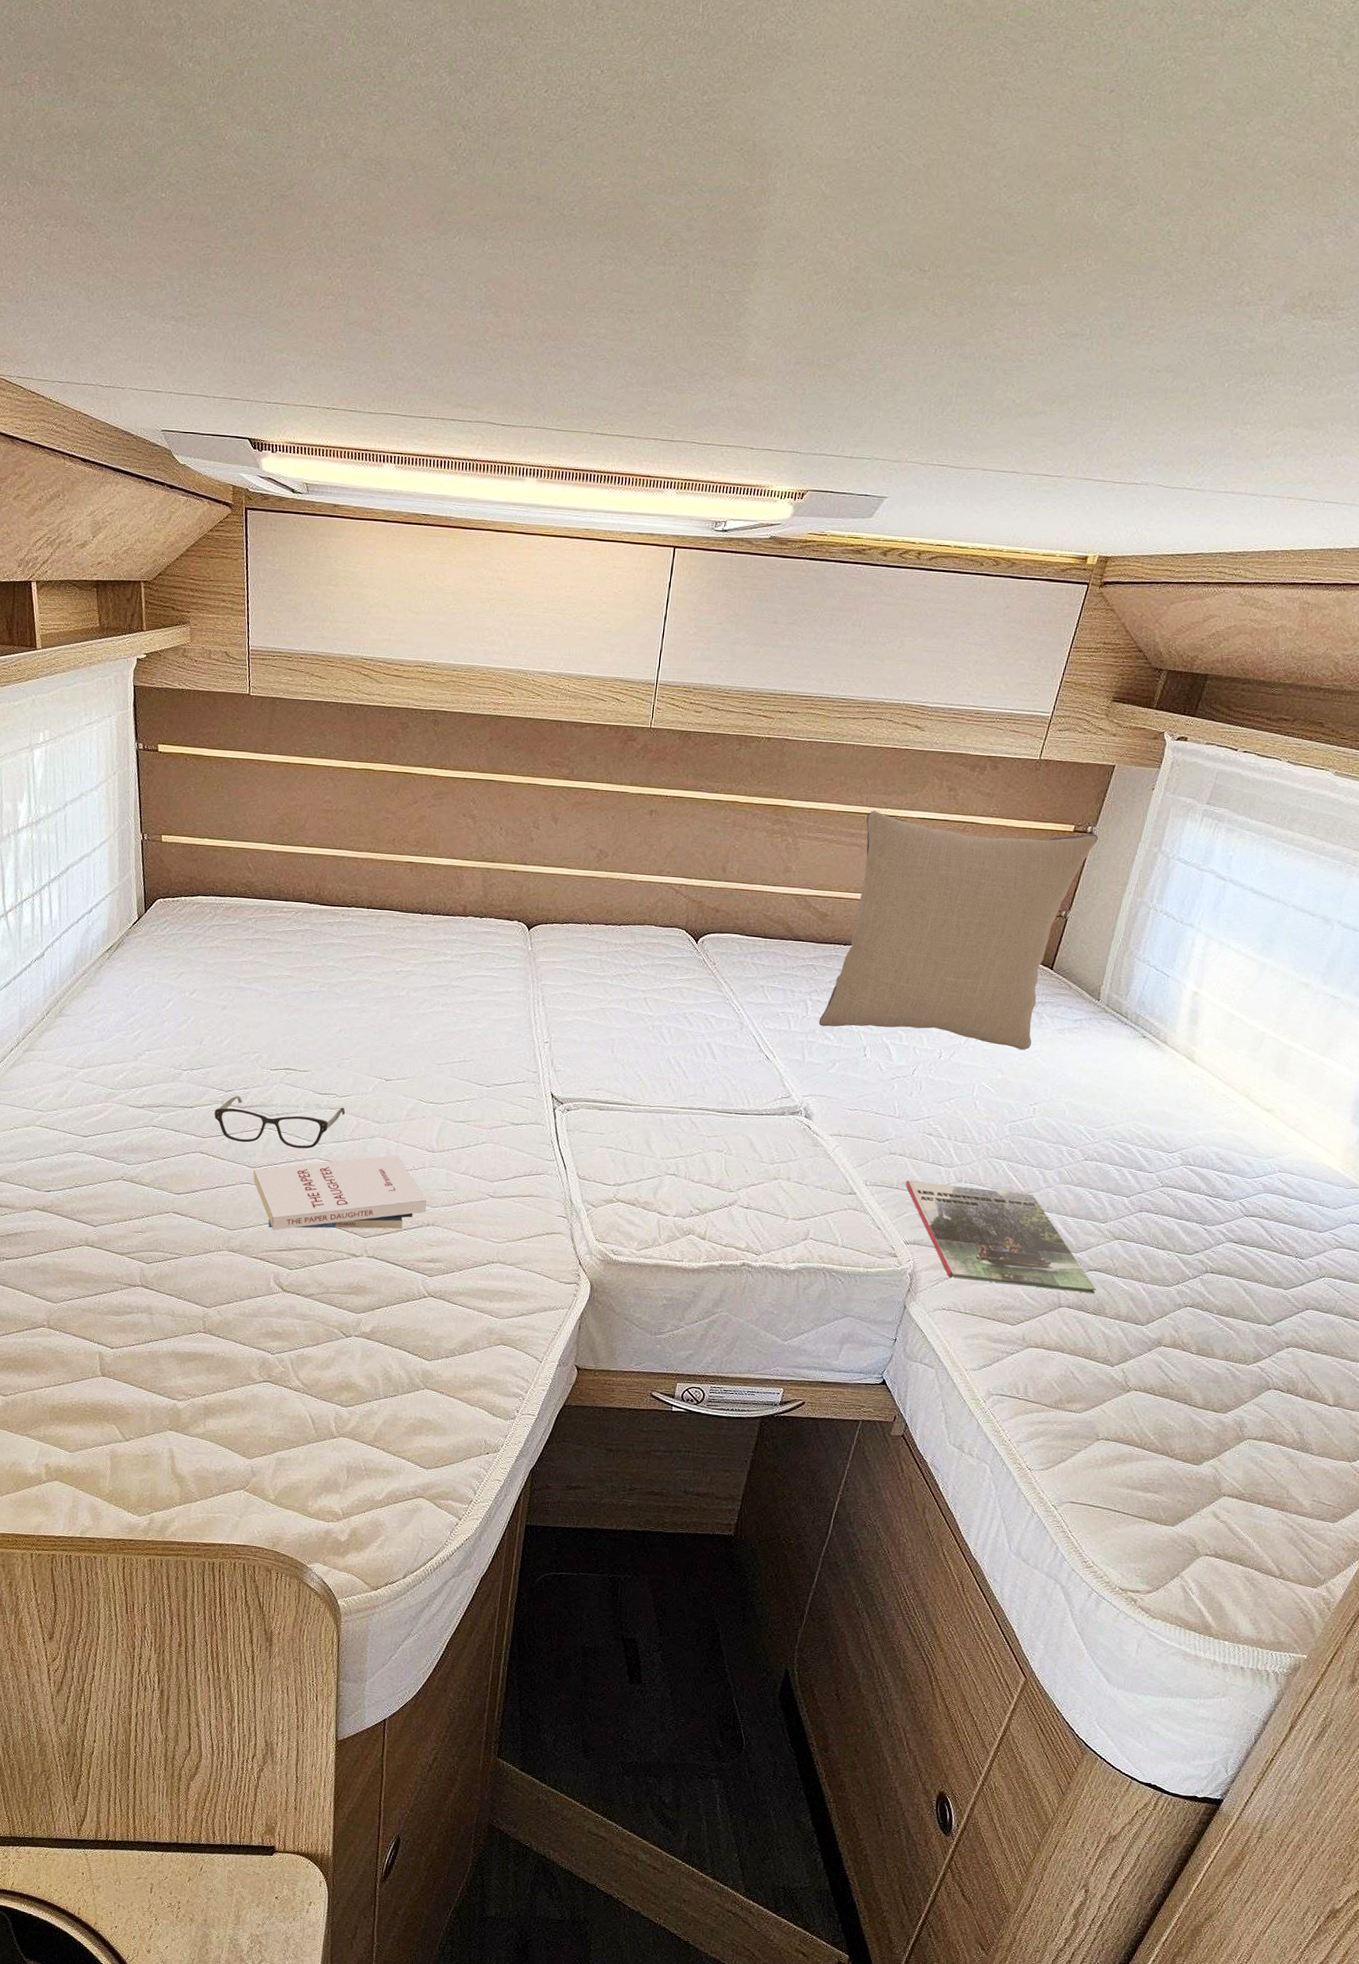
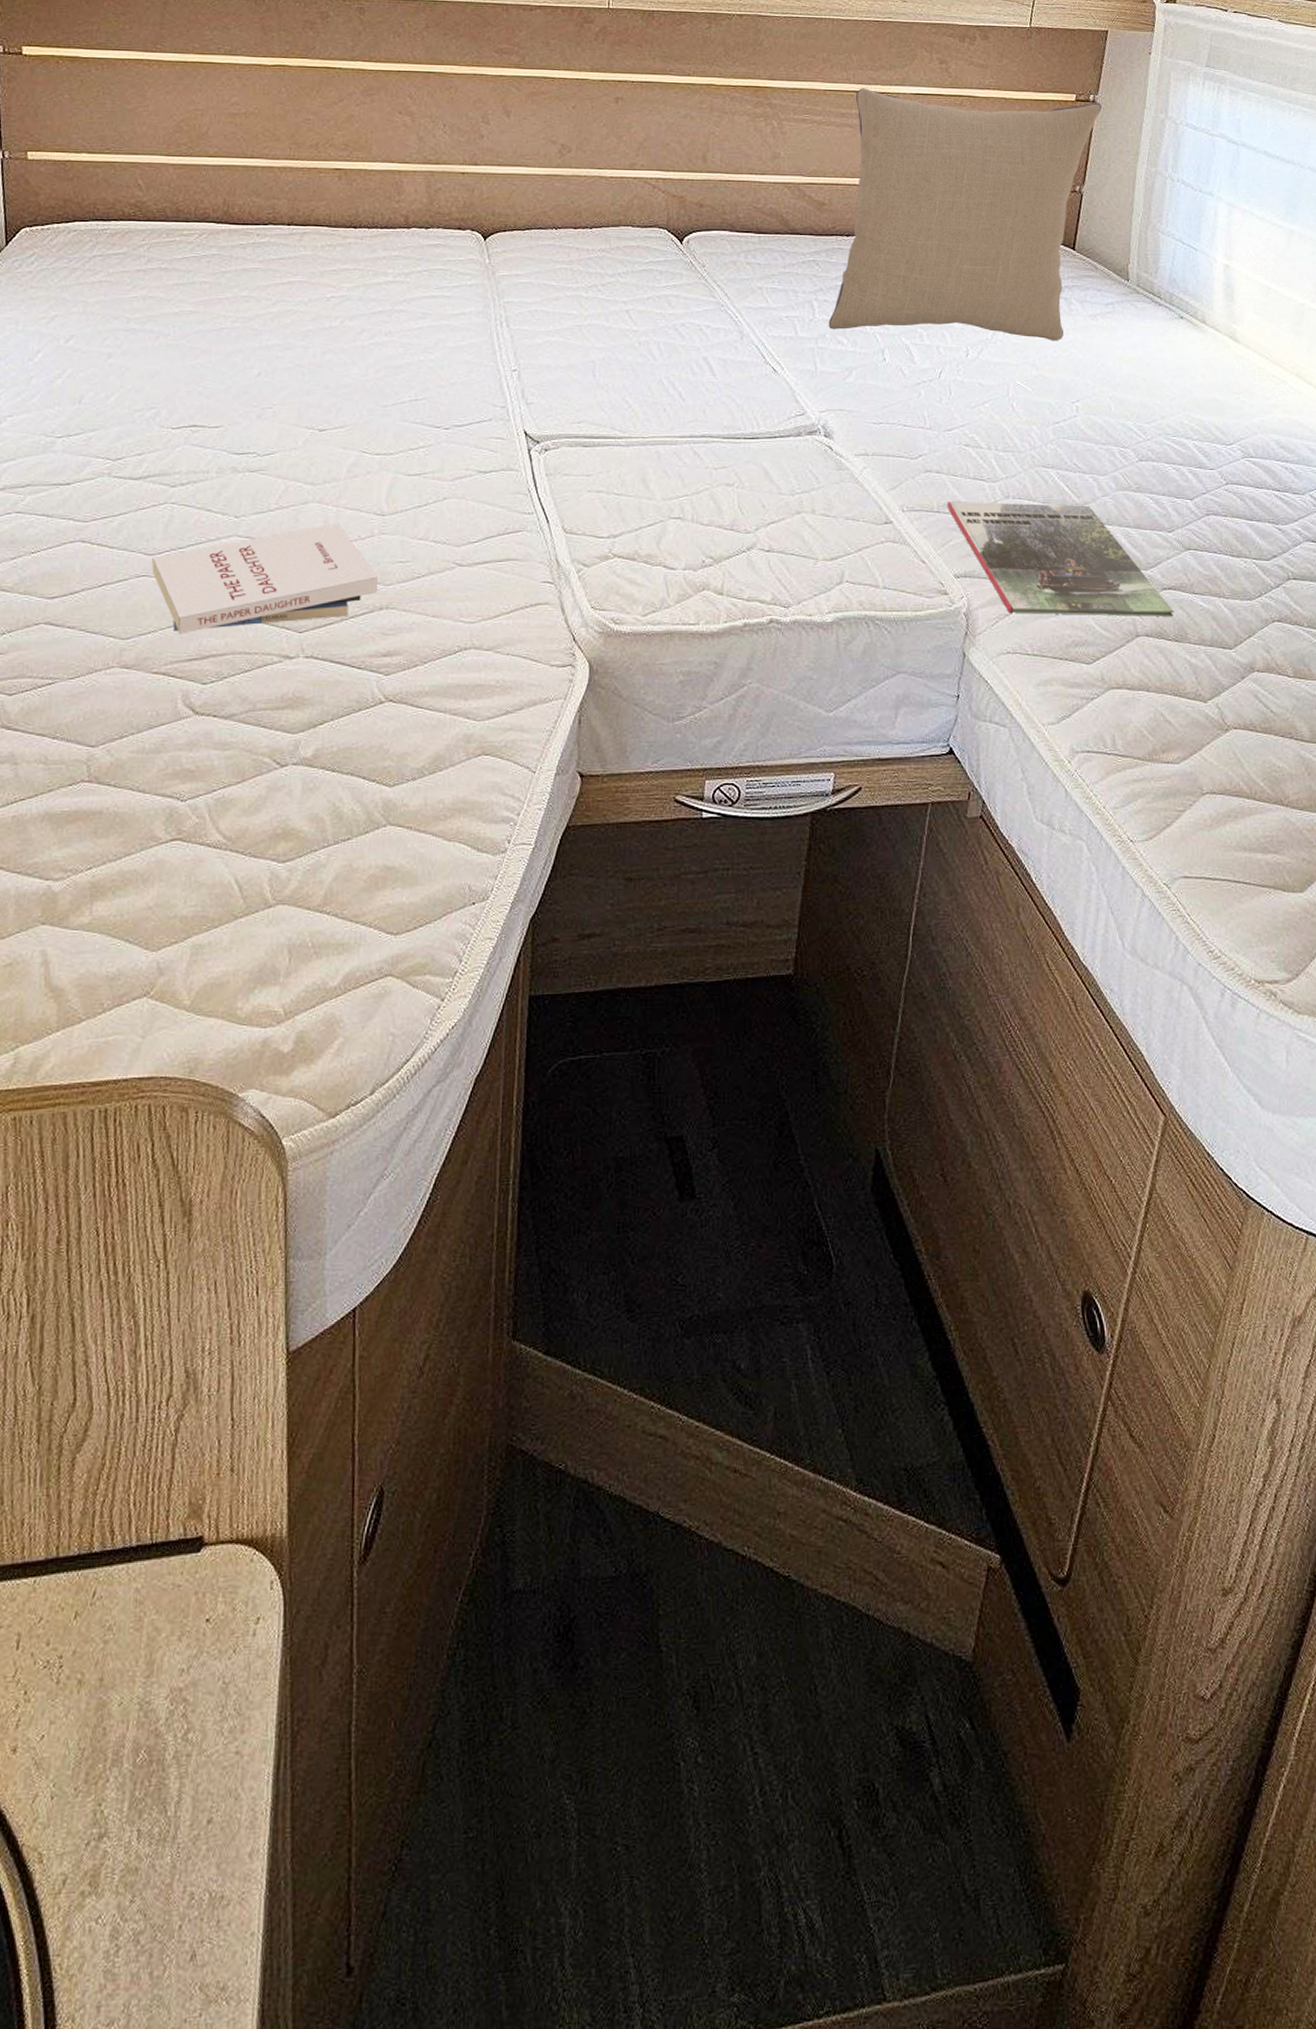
eyeglasses: present [214,1096,346,1149] -> none [99,465,270,526]

